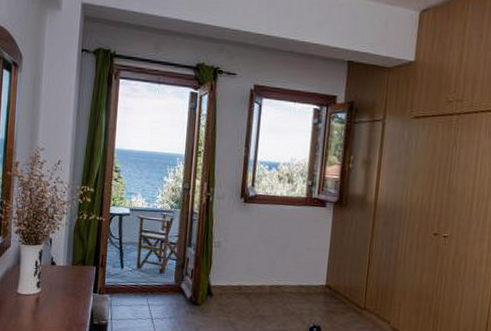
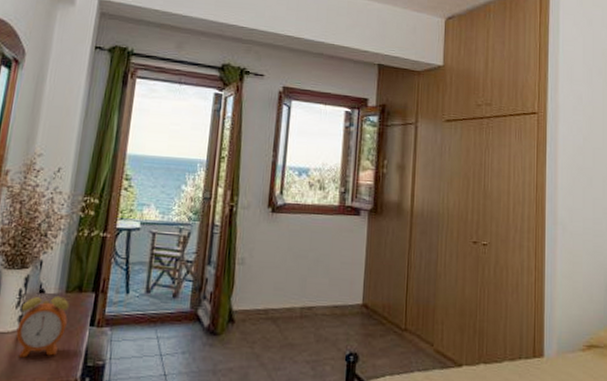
alarm clock: none [36,260,76,315] -> present [16,287,69,358]

